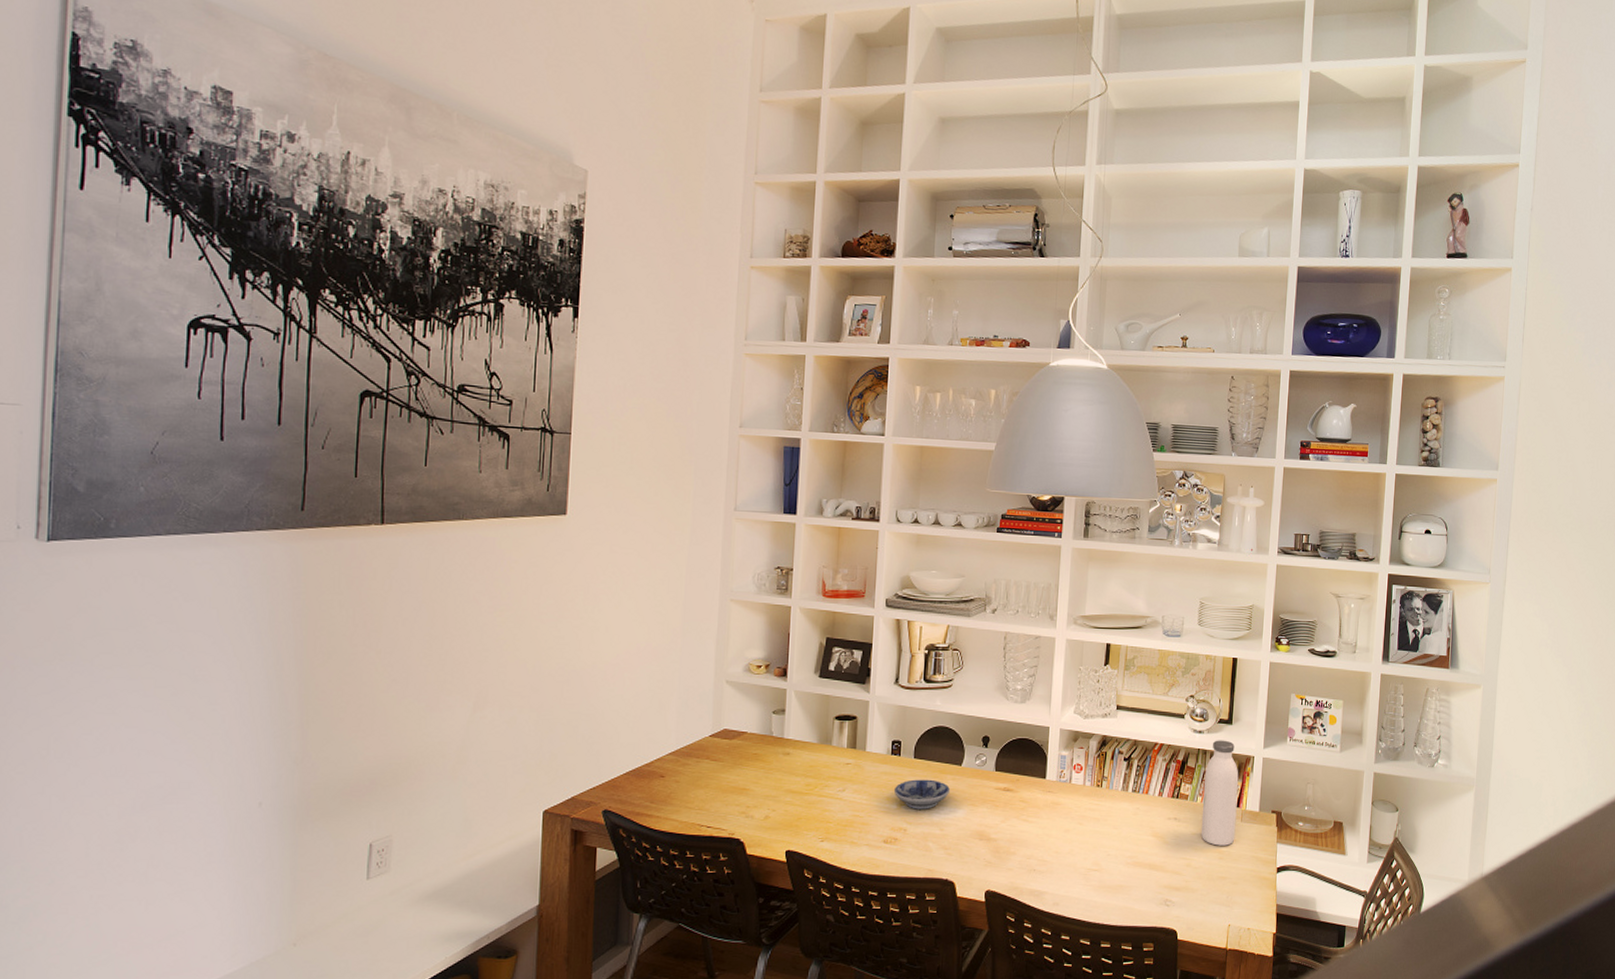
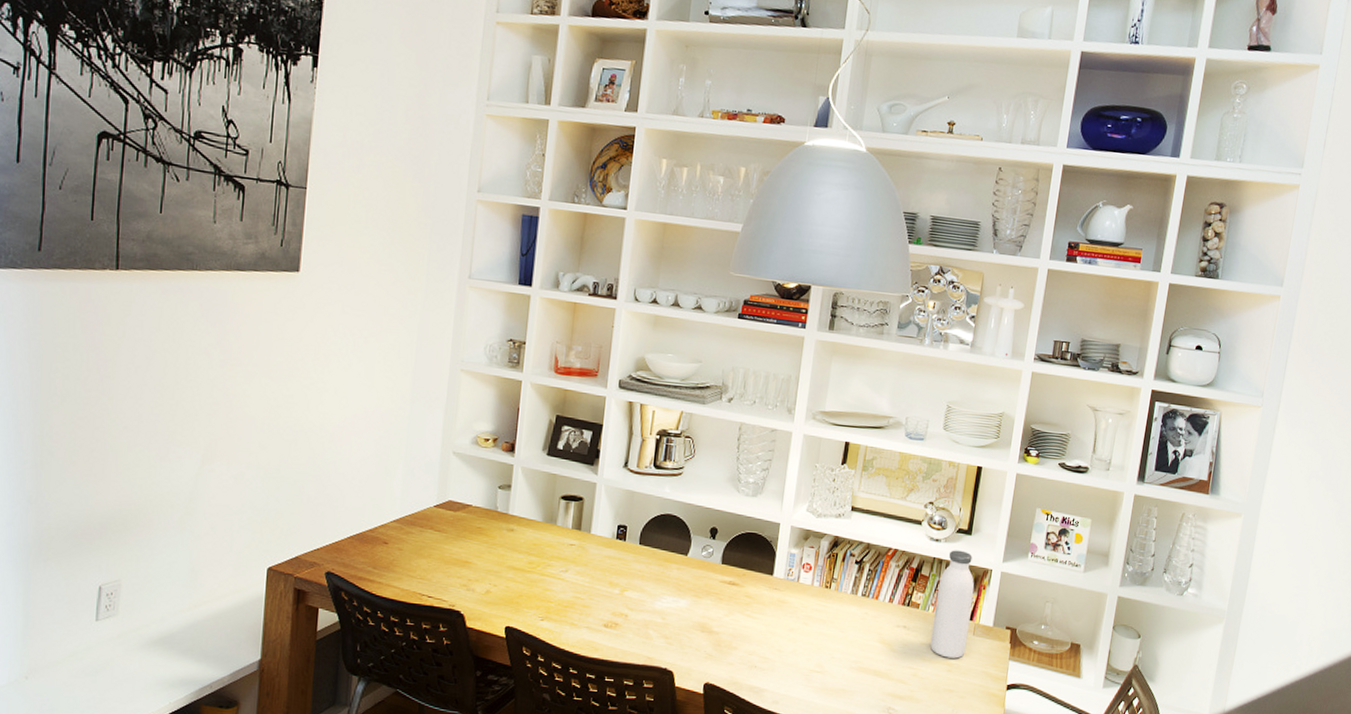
bowl: present [893,779,950,810] -> none [616,565,674,597]

